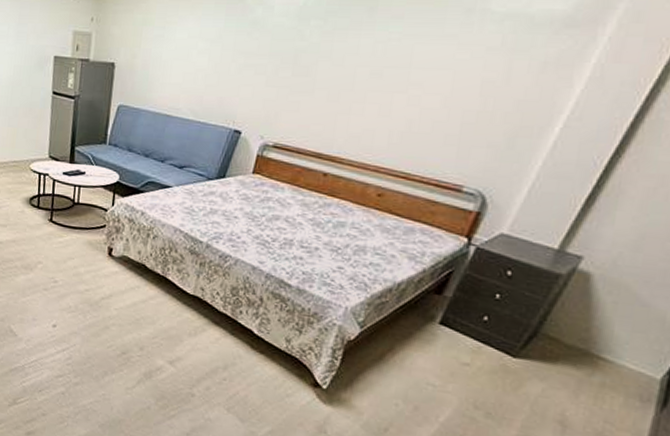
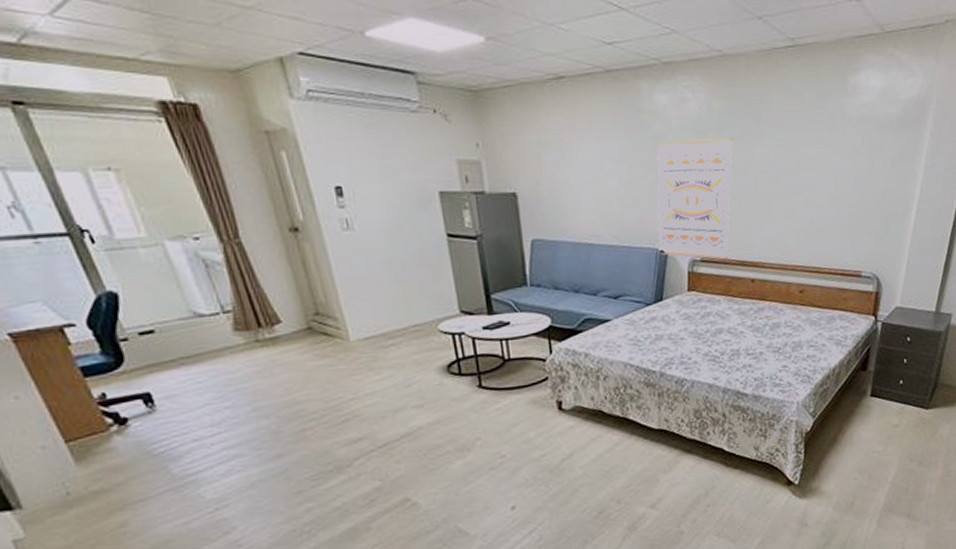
wall art: none [230,26,339,150] -> present [657,138,734,260]

